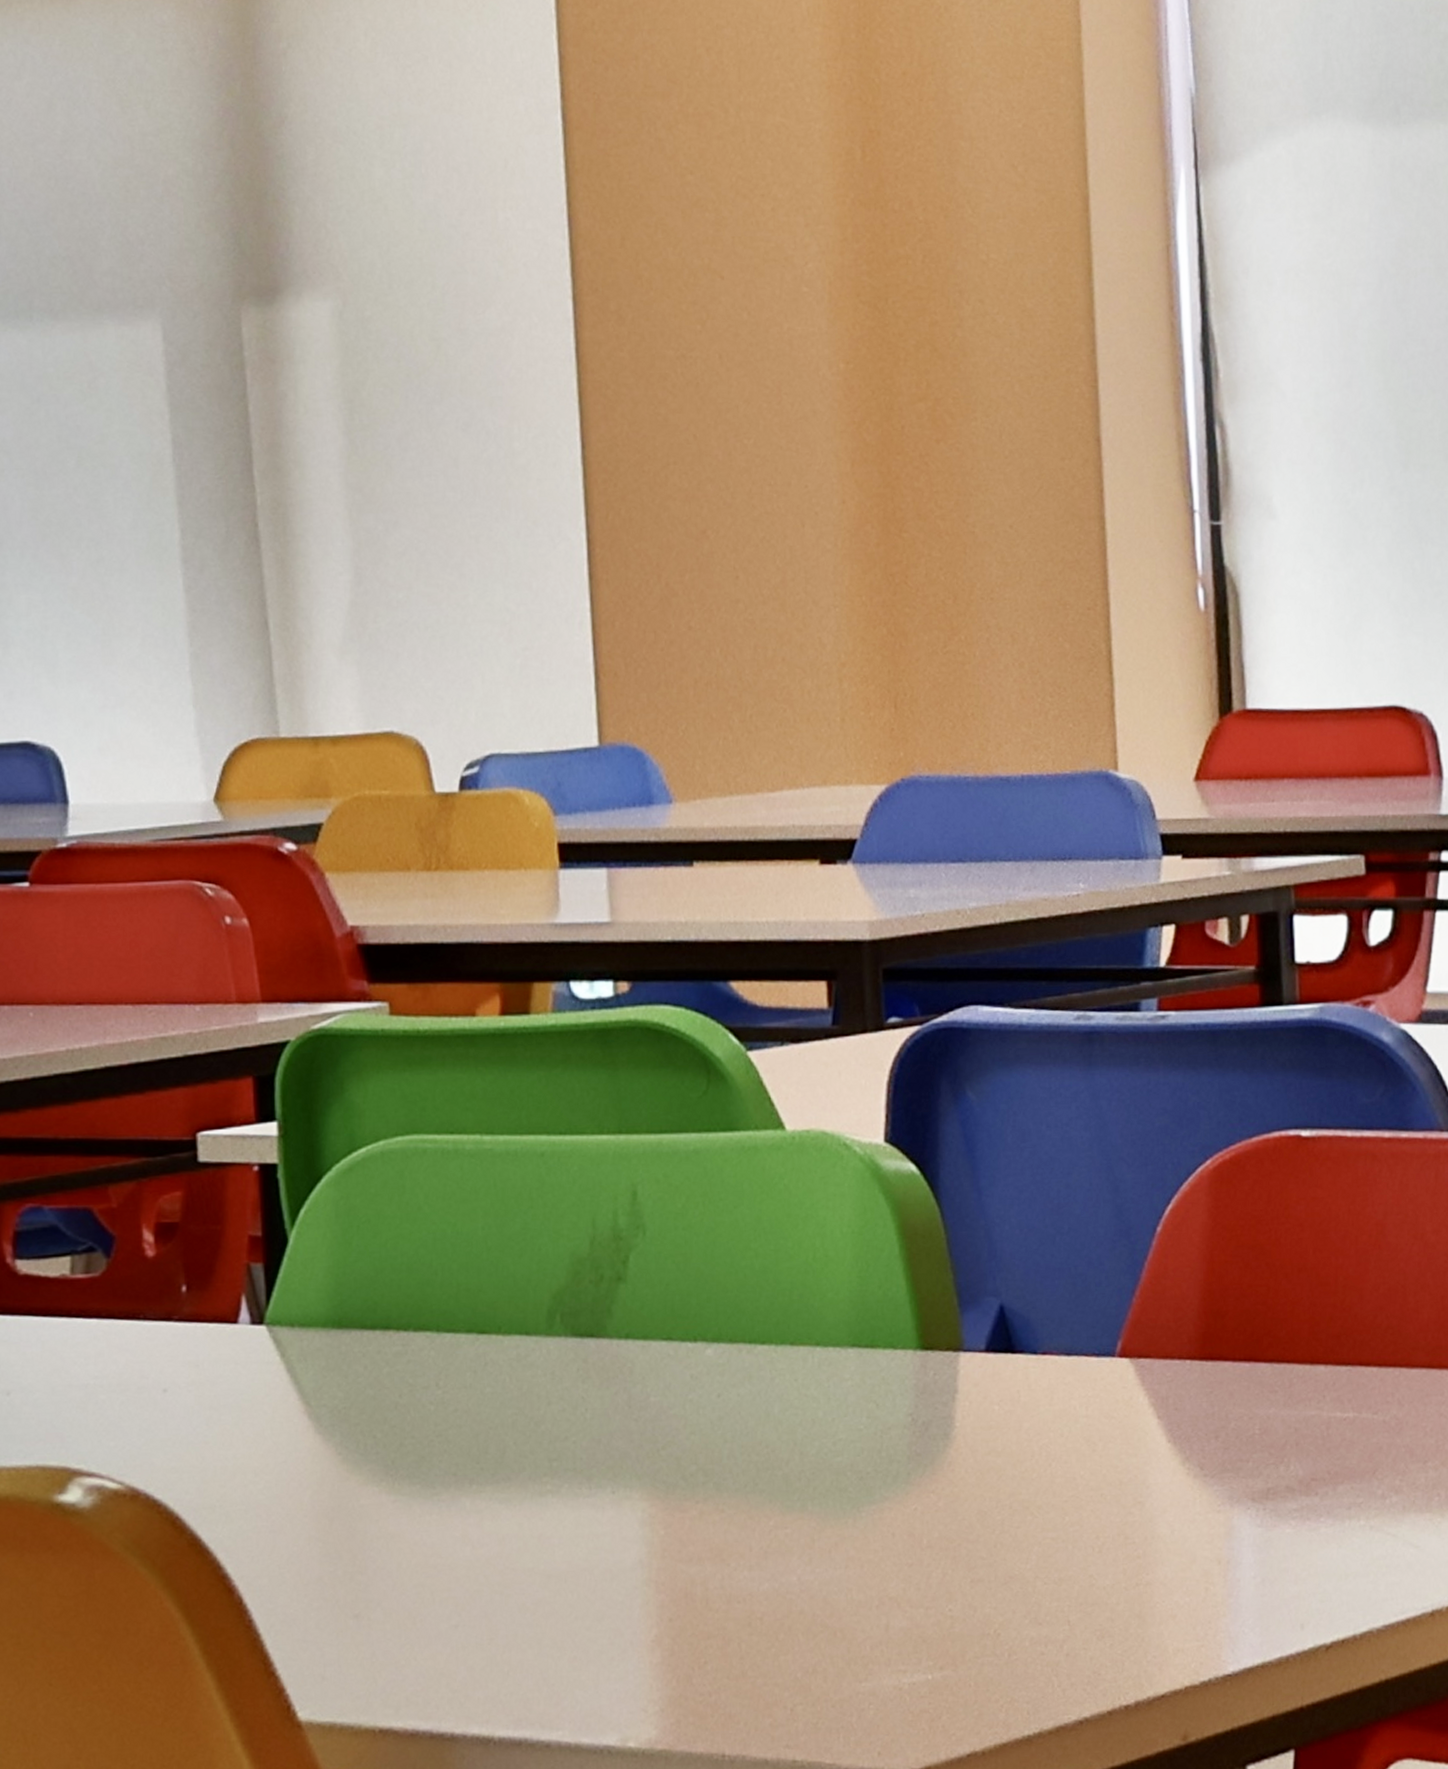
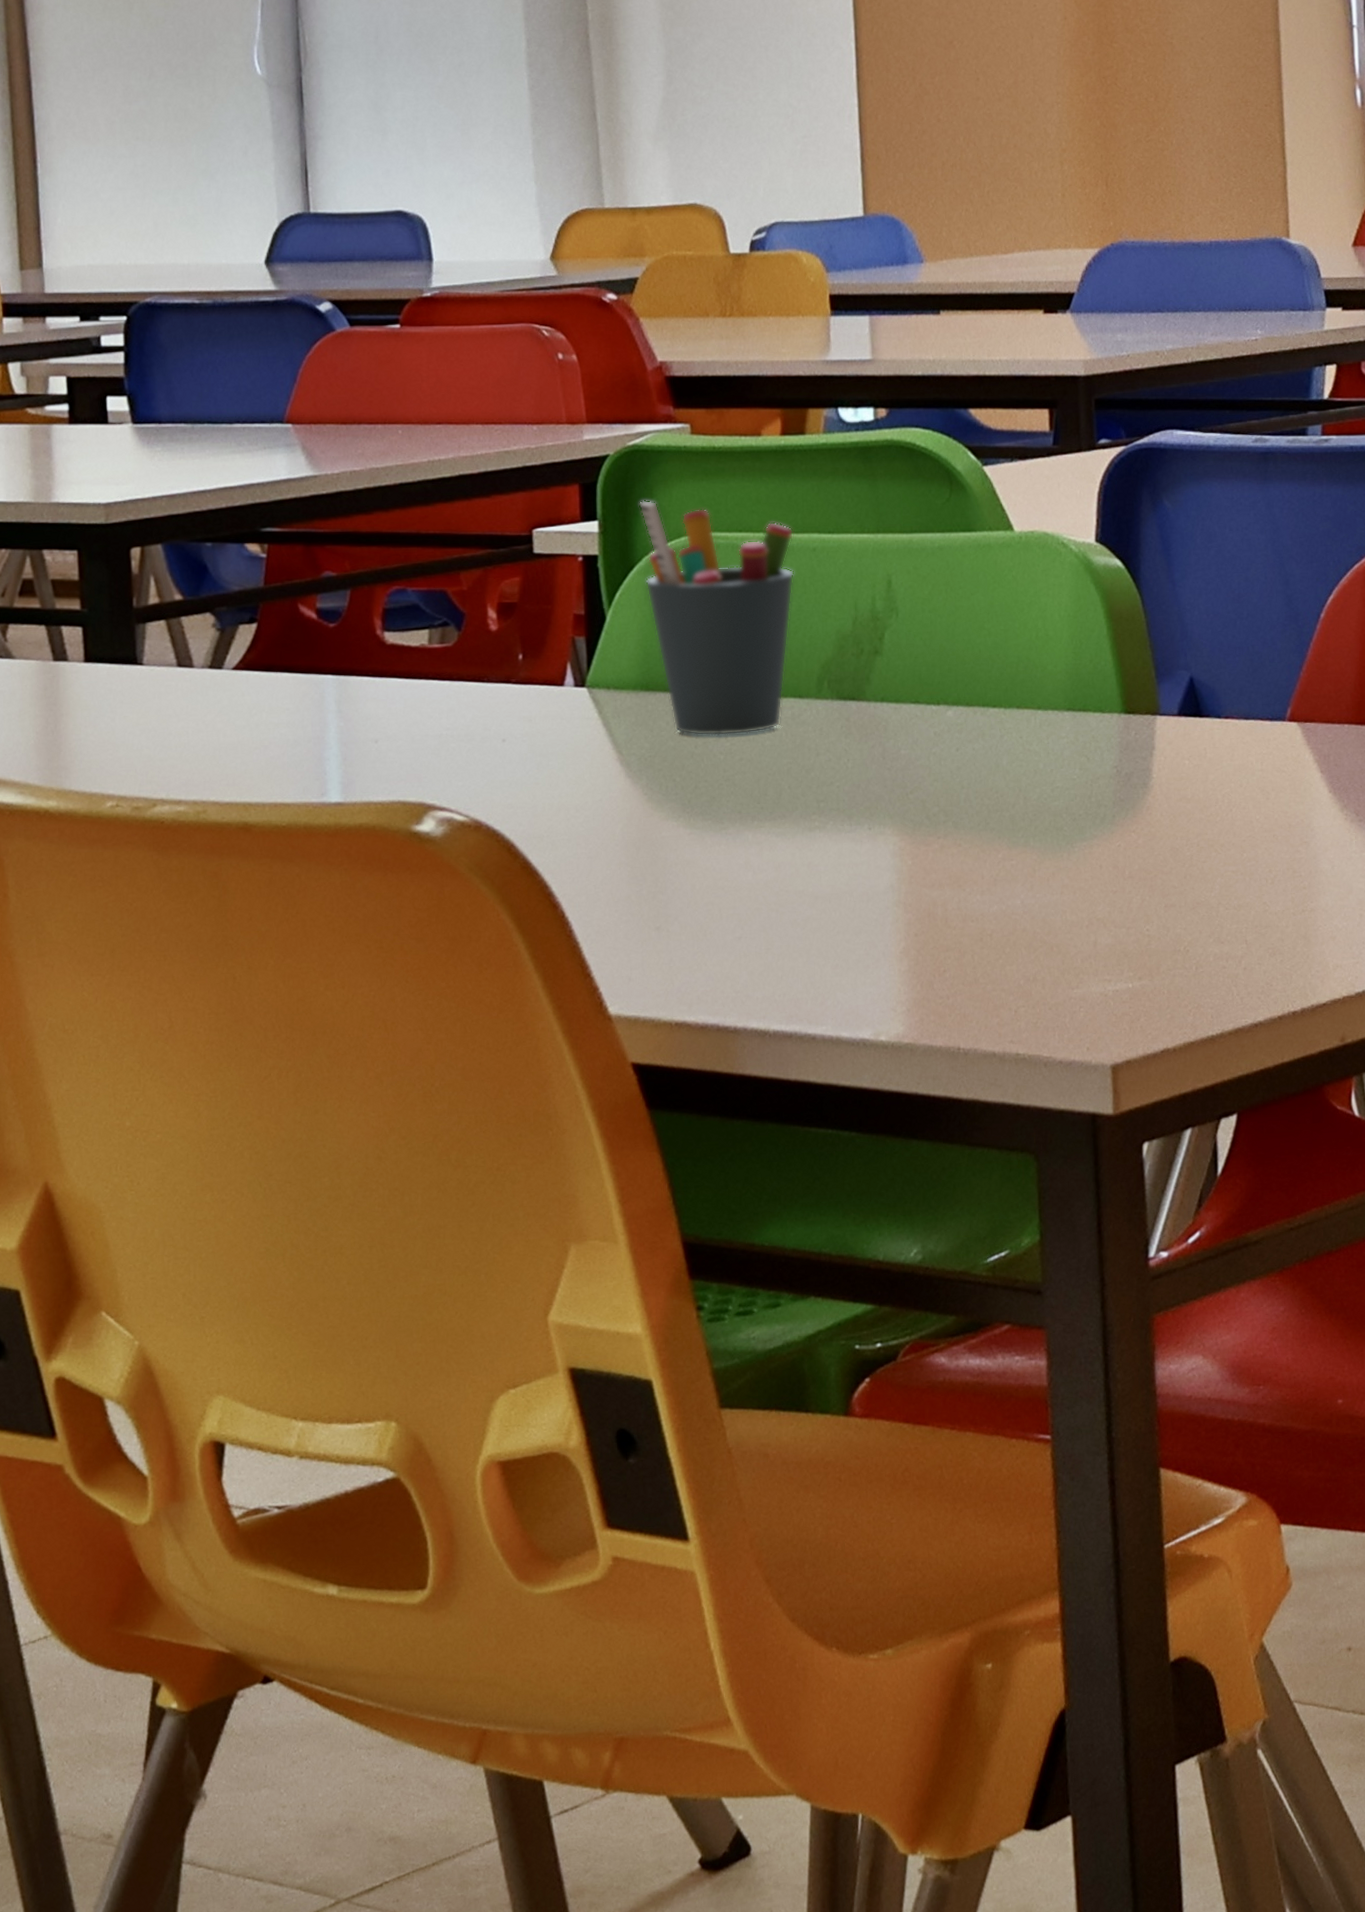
pen holder: none [326,1096,519,1383] -> present [638,500,795,736]

